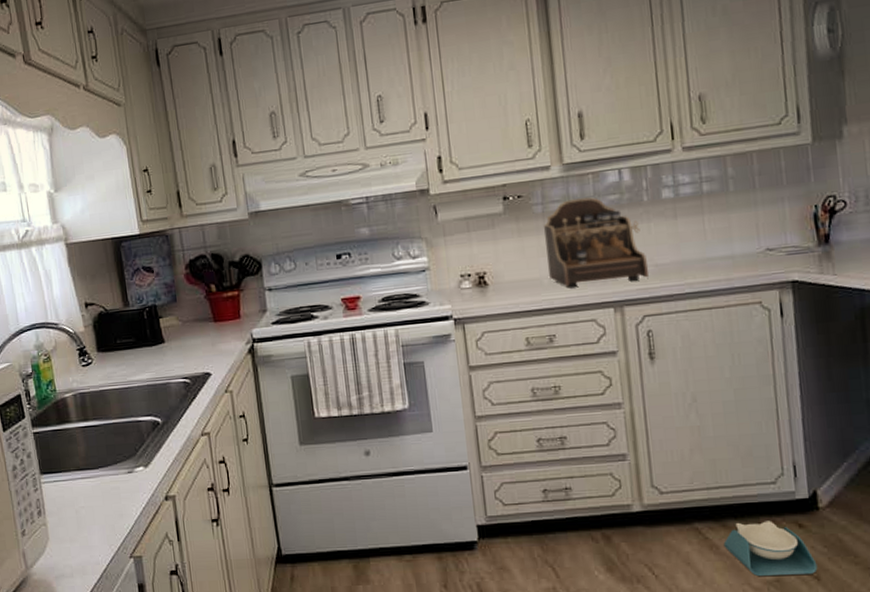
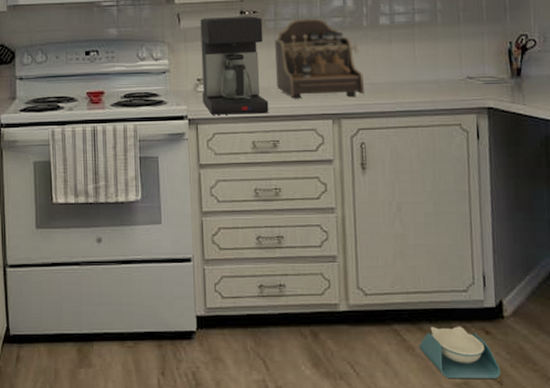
coffee maker: none [459,201,542,313] -> present [200,15,269,115]

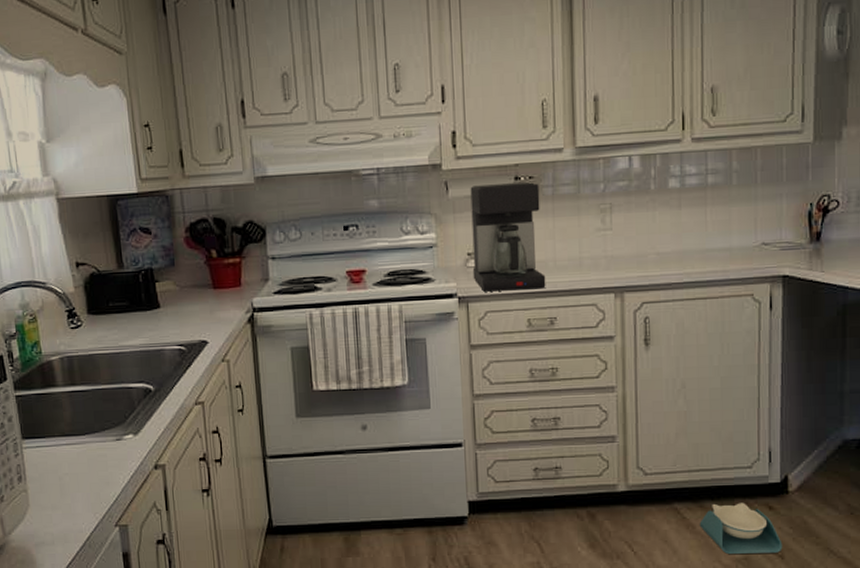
spice rack: present [275,18,364,99] -> none [553,182,650,272]

